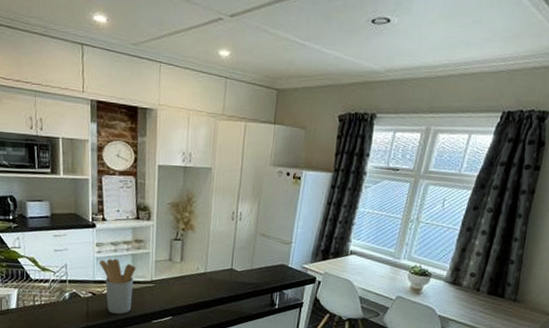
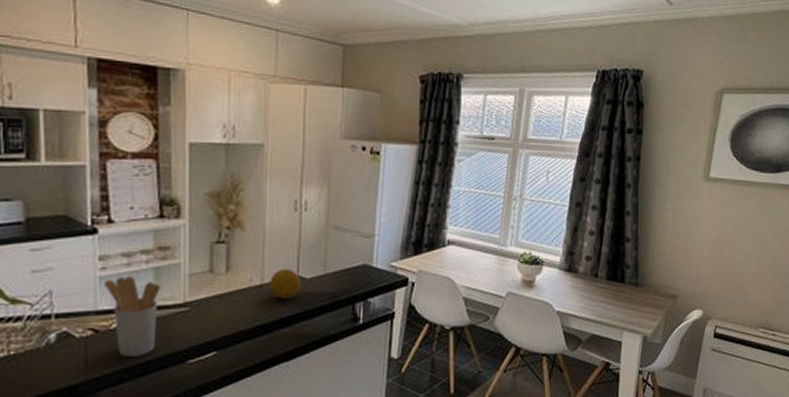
fruit: none [211,262,234,285] -> present [269,268,301,299]

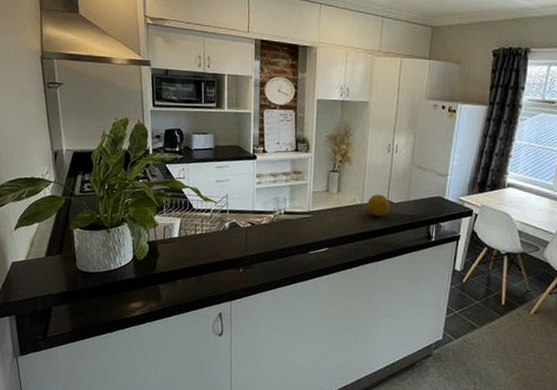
utensil holder: present [103,276,160,357] -> none [258,189,294,245]

